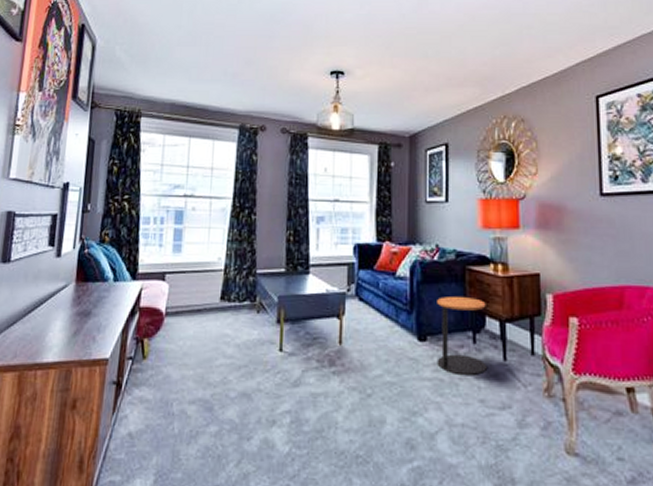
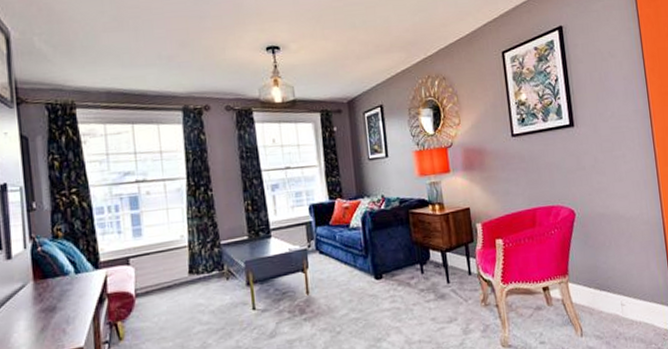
side table: present [437,295,486,376] -> none [387,236,434,302]

